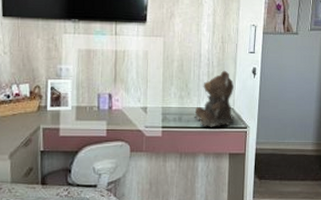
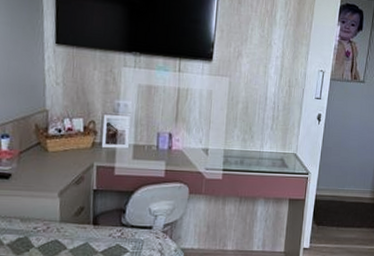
teddy bear: present [193,70,235,127] -> none [255,115,299,172]

